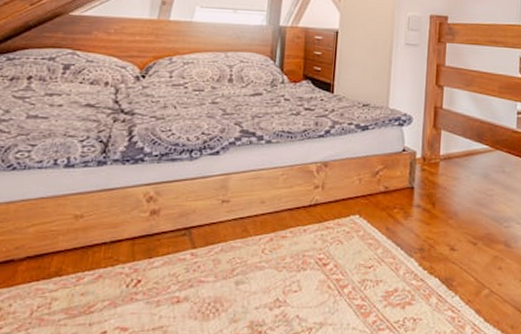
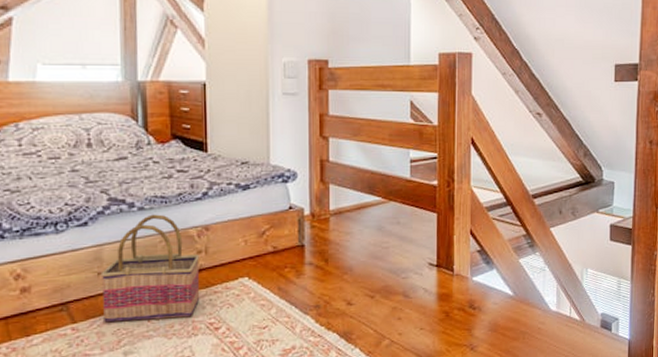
basket: none [221,148,316,251] -> present [100,214,200,323]

